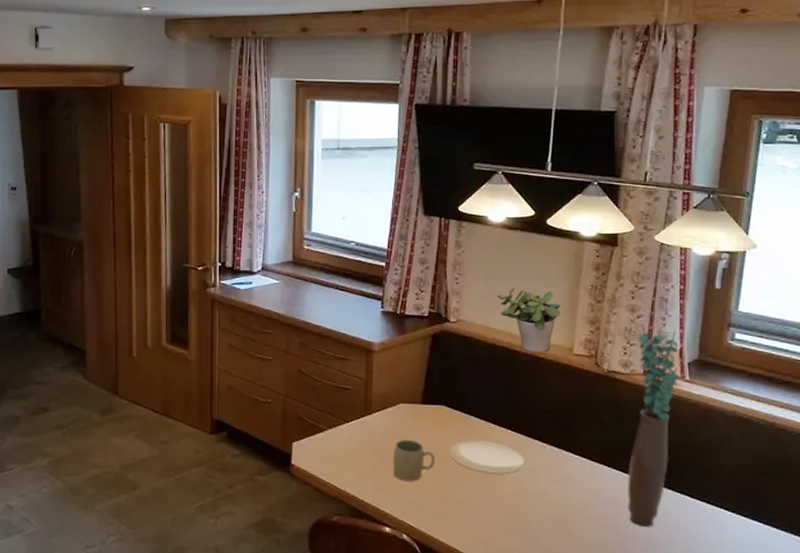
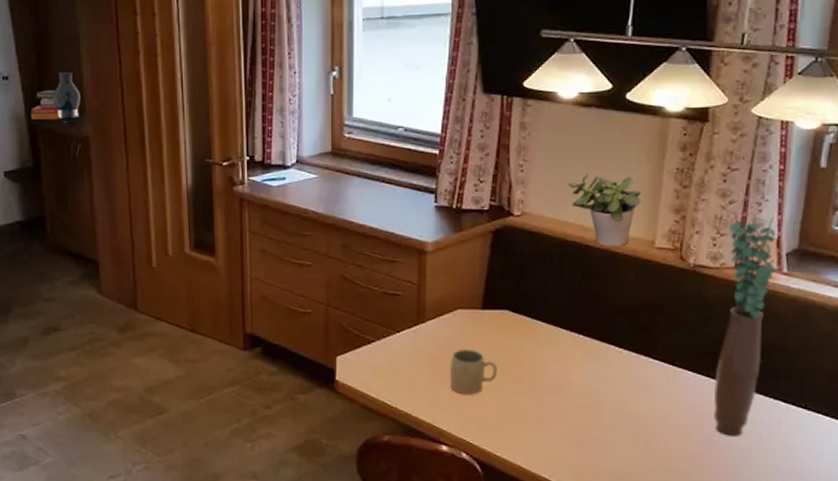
books: none [33,200,58,226] -> present [30,90,59,120]
vase: none [53,186,77,230] -> present [53,72,80,124]
plate: present [449,440,525,475] -> none [513,347,598,385]

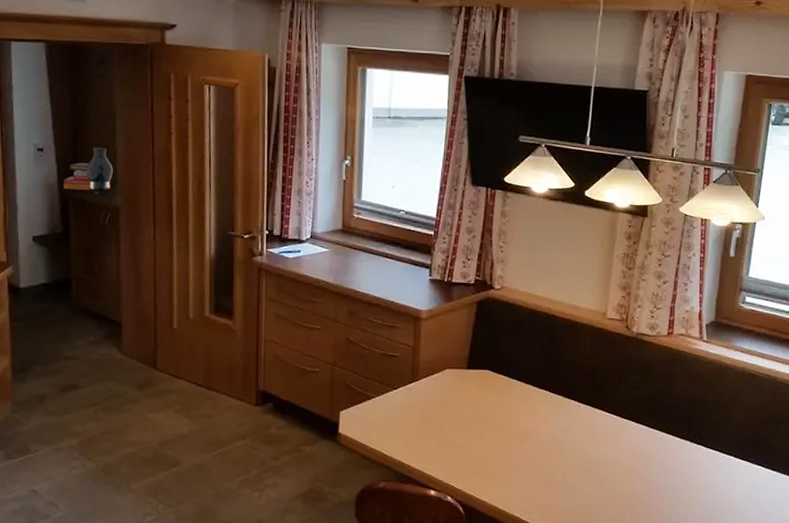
mug: present [449,349,497,395] -> none [438,403,479,445]
potted plant: present [568,174,642,247] -> none [539,256,597,317]
vase: present [714,212,777,436] -> none [652,290,699,476]

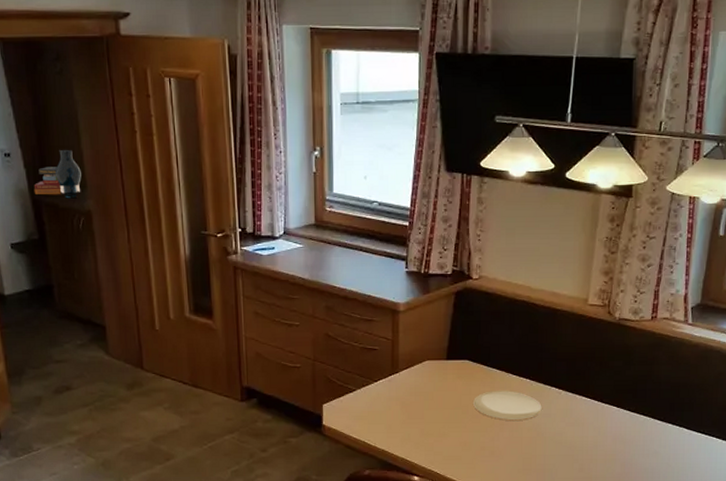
plate: none [492,402,562,435] -> present [472,391,542,422]

